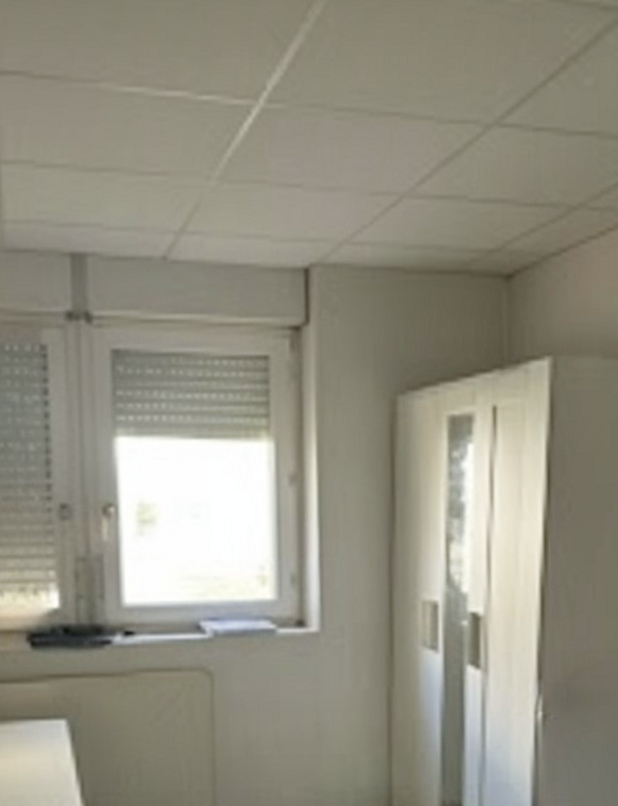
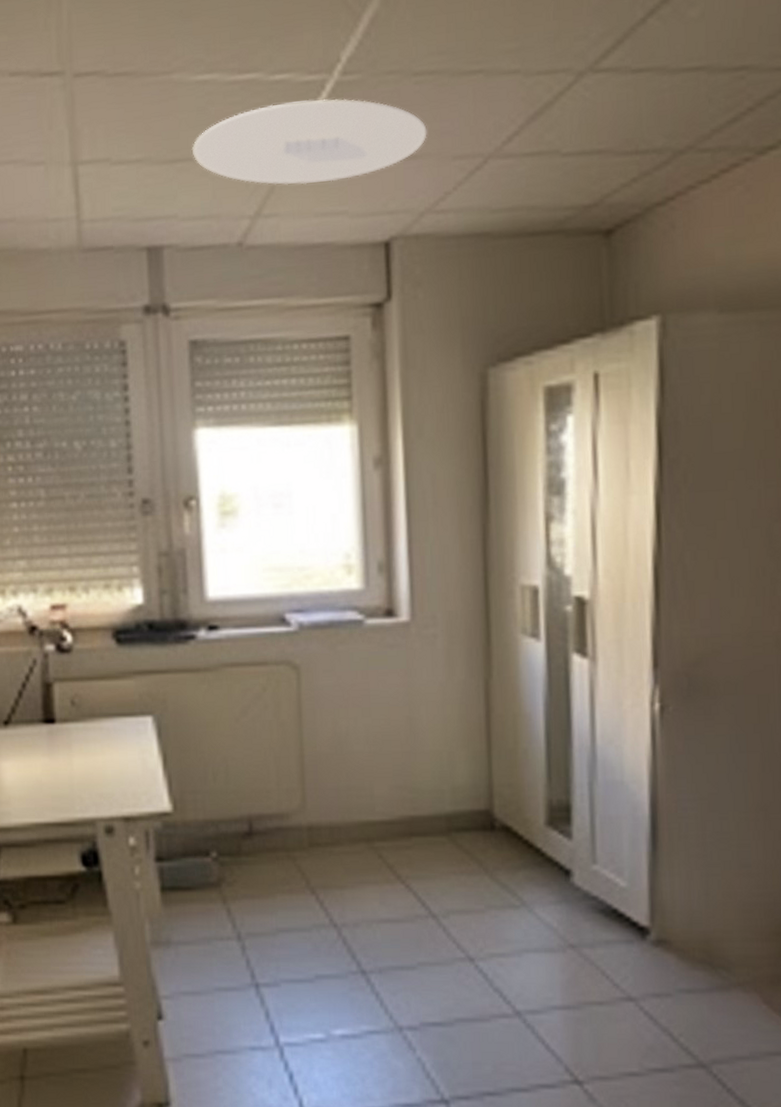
ceiling light: none [118,124,347,205] -> present [191,98,427,185]

